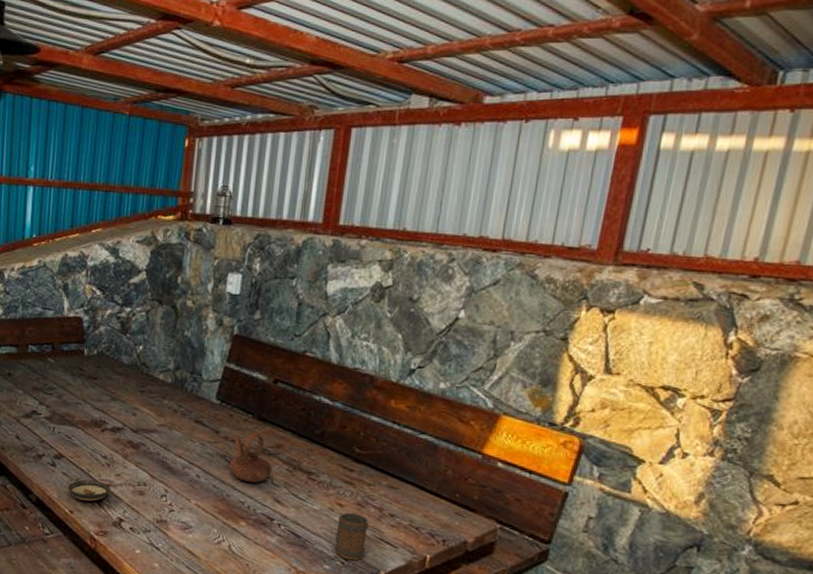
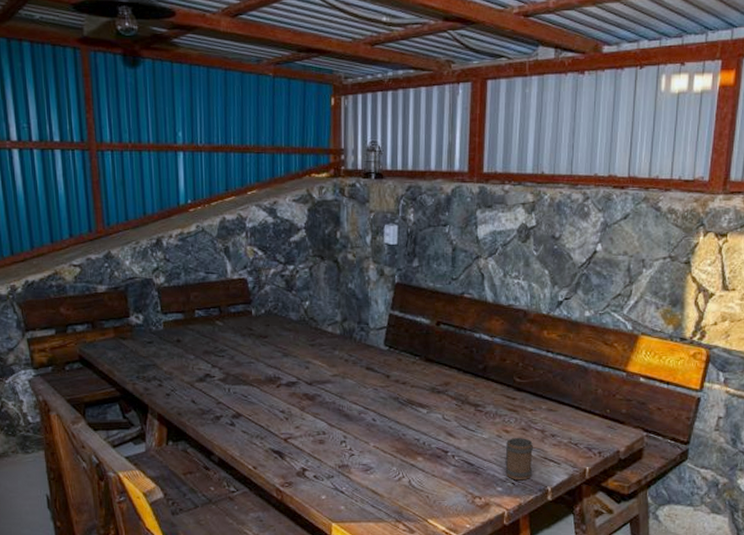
saucer: present [68,480,110,502] -> none [249,435,291,455]
teapot: present [230,432,272,483] -> none [403,373,442,420]

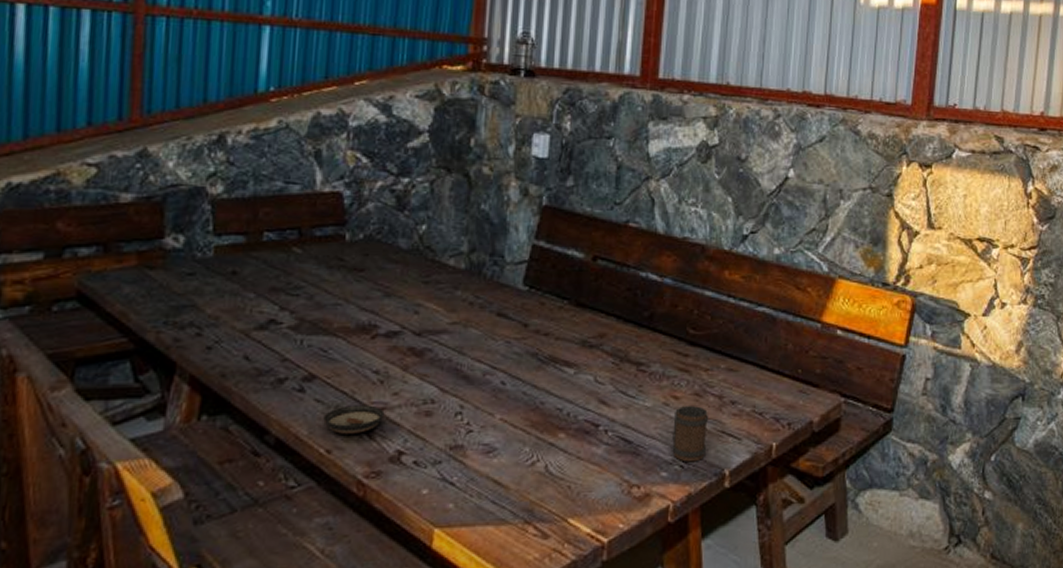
saucer: none [249,435,291,455] -> present [323,405,385,434]

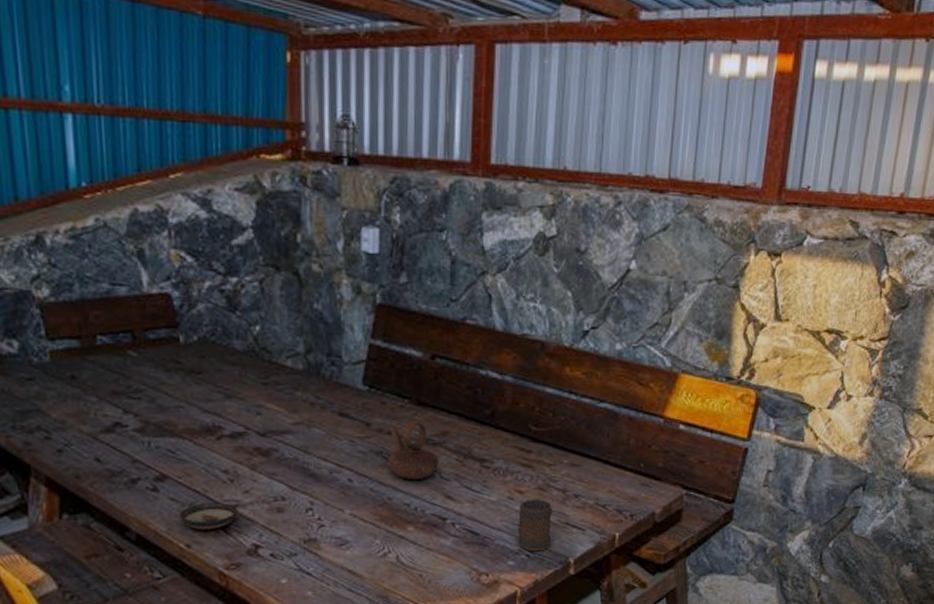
teapot: none [543,321,595,383] -> present [389,420,439,480]

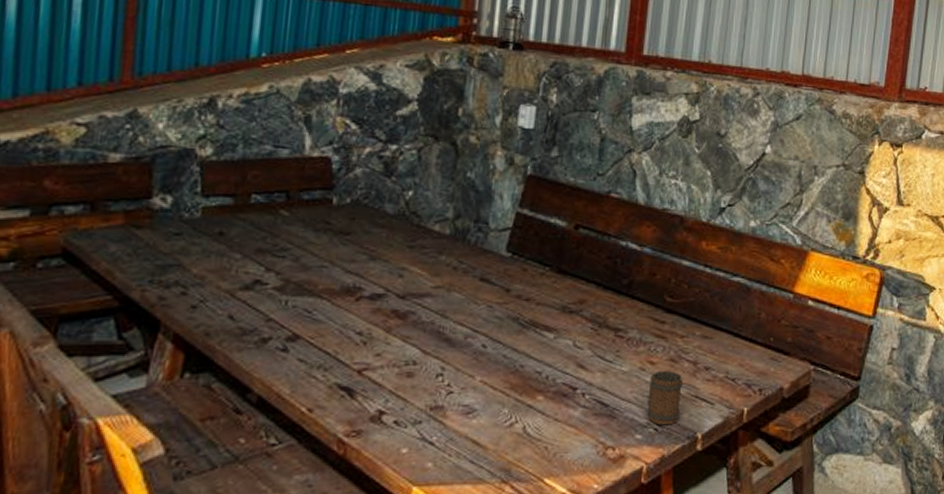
saucer: present [179,502,238,530] -> none [306,365,367,393]
teapot: present [389,420,439,480] -> none [524,287,574,347]

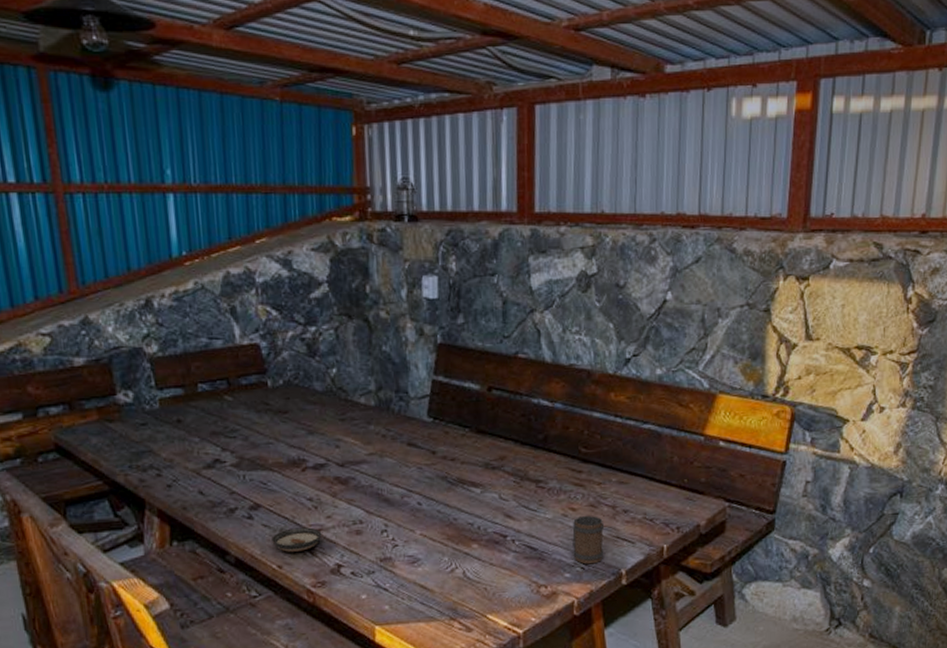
saucer: none [306,365,367,393] -> present [272,527,322,552]

